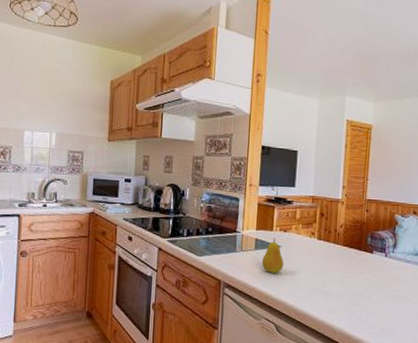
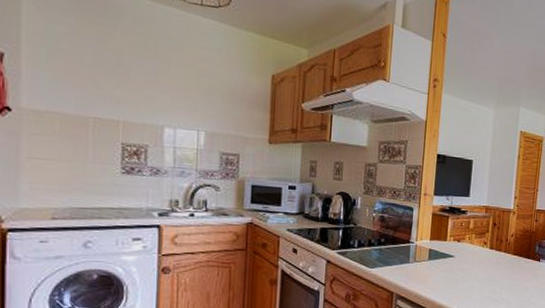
fruit: present [262,238,284,273] -> none [435,248,457,283]

